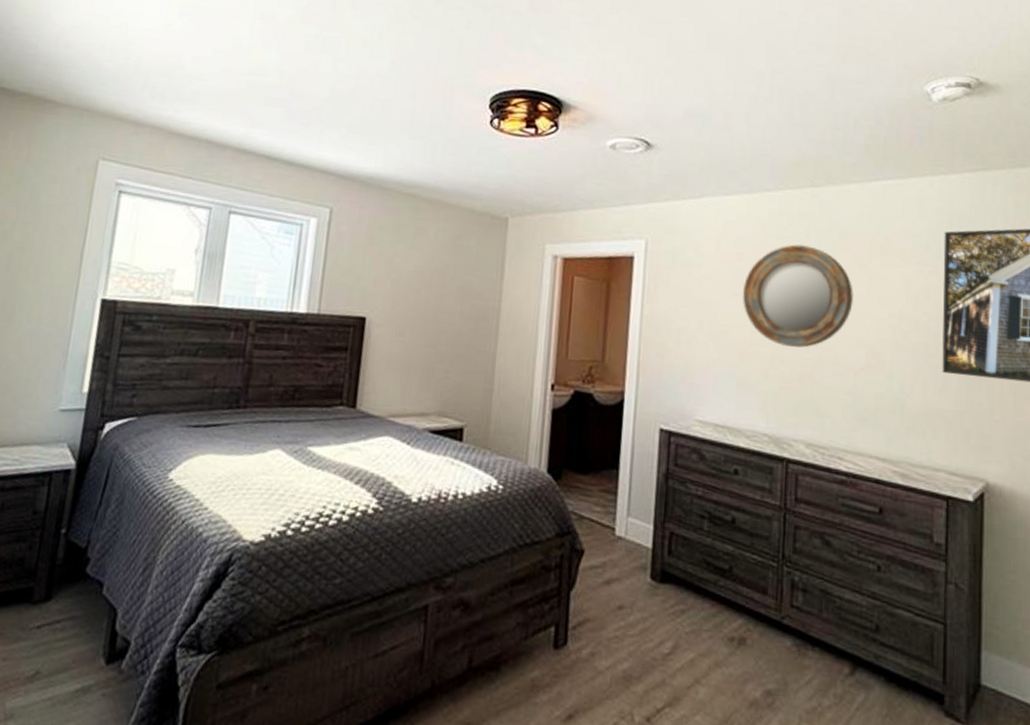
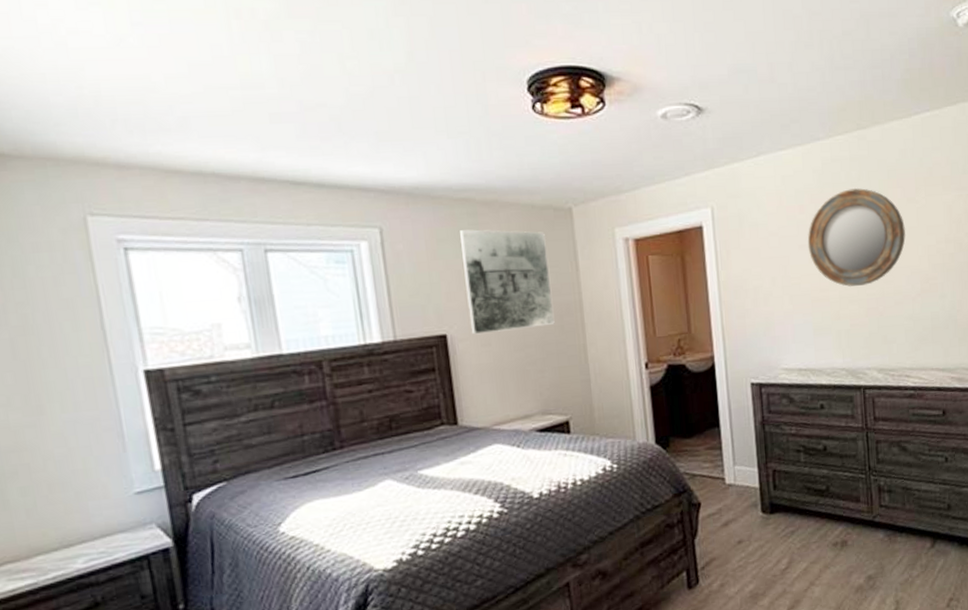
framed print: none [389,221,478,328] -> present [458,229,555,335]

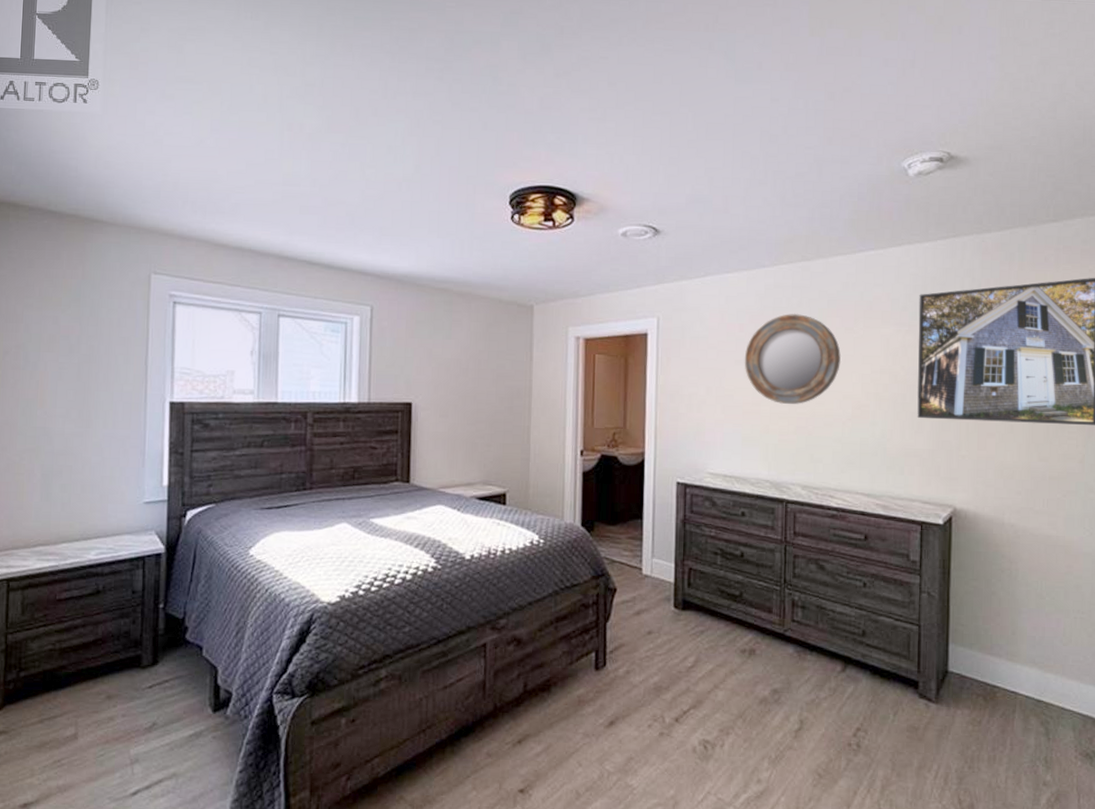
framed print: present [458,229,555,335] -> none [433,314,507,406]

